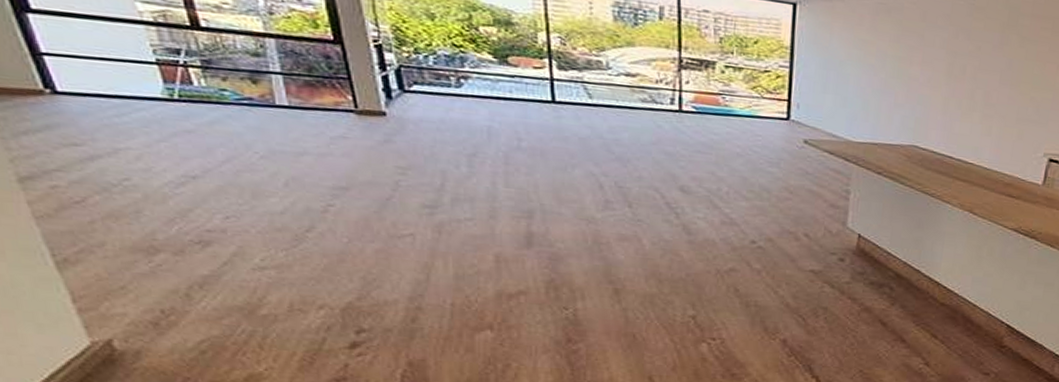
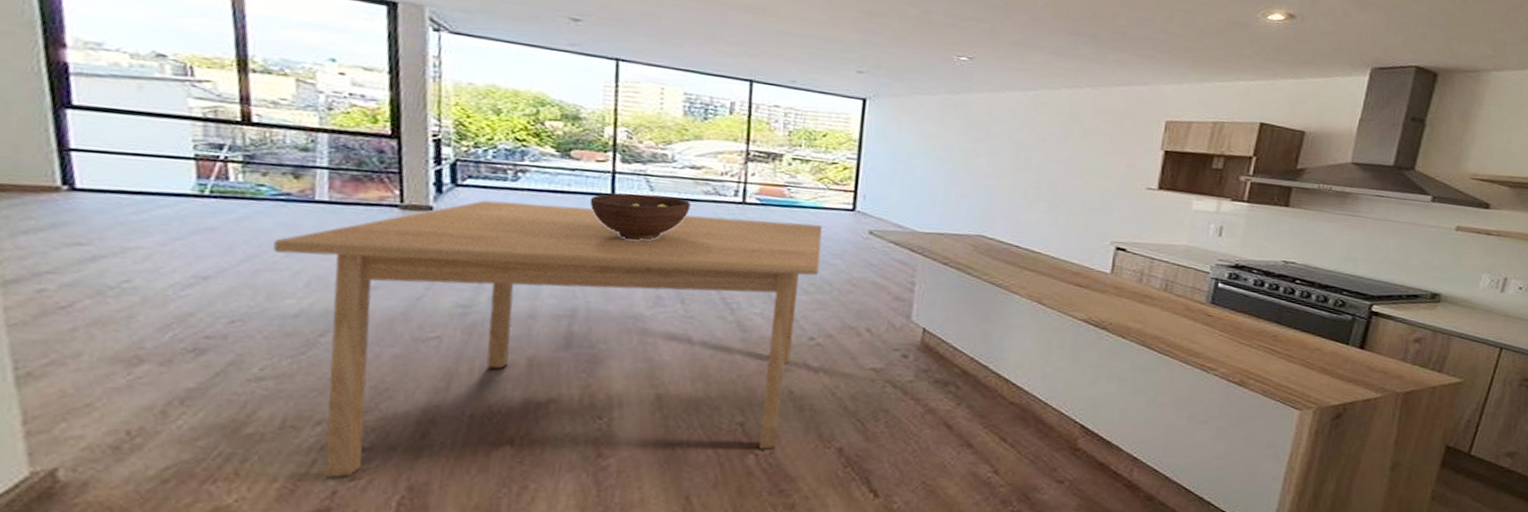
table: none [248,106,759,354] -> present [273,200,823,479]
fruit bowl: none [532,100,629,147] -> present [589,193,691,241]

